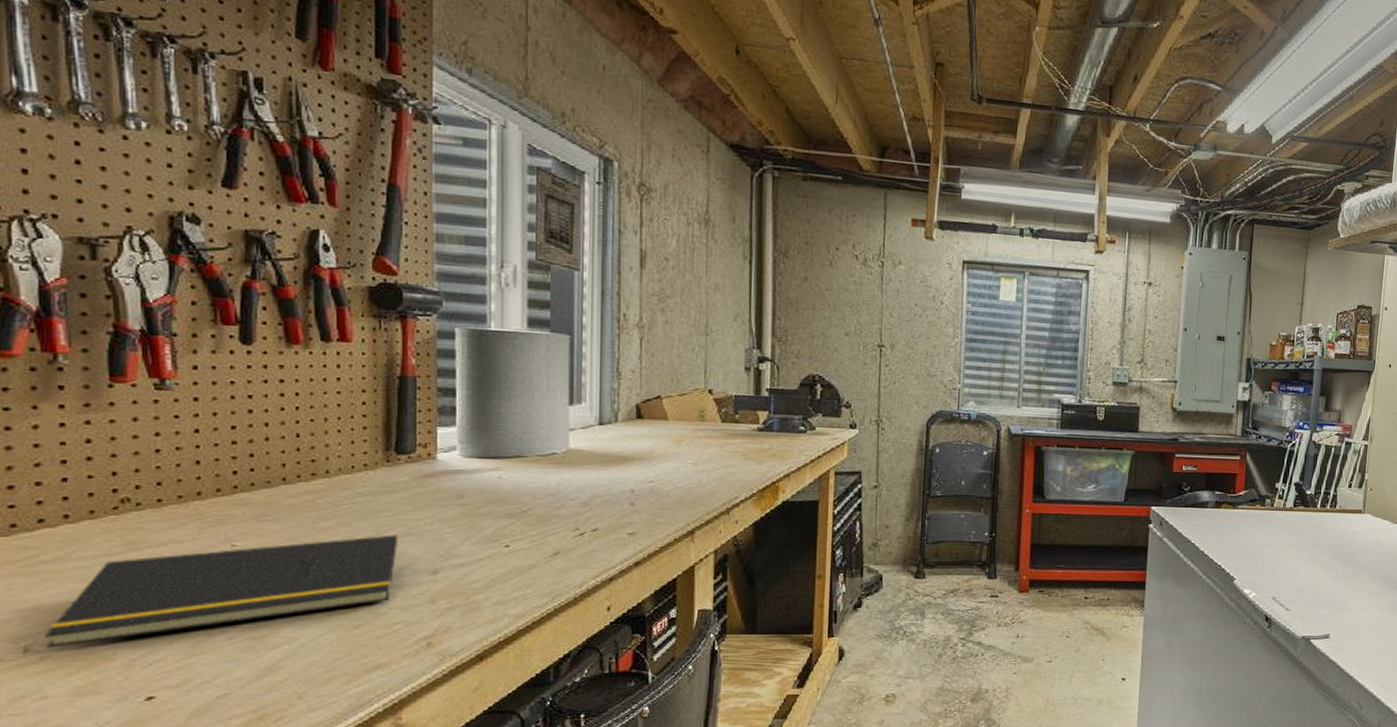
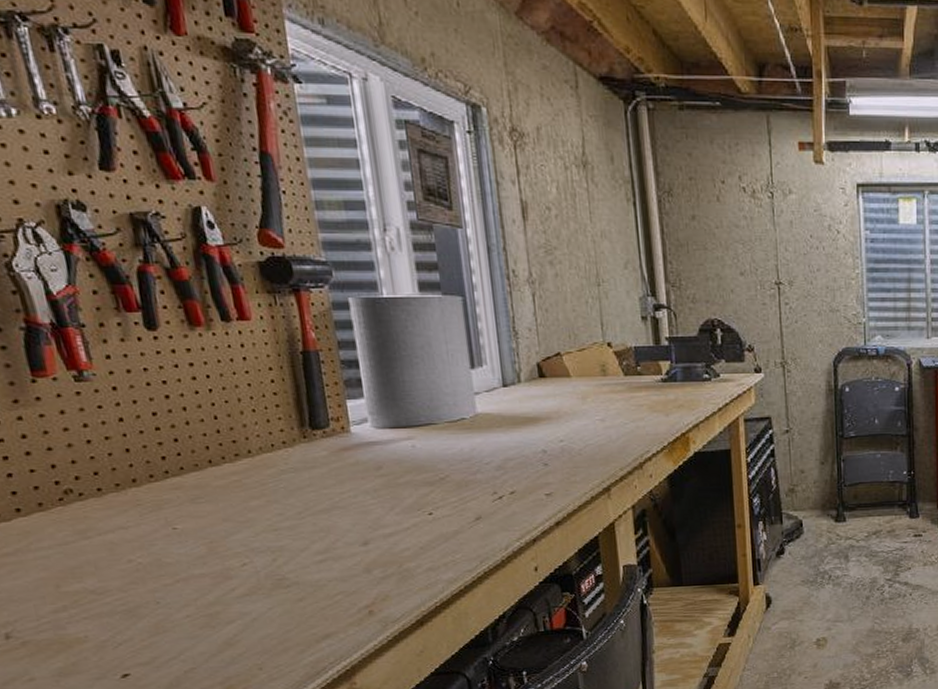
notepad: present [45,535,398,648] -> none [21,509,328,634]

